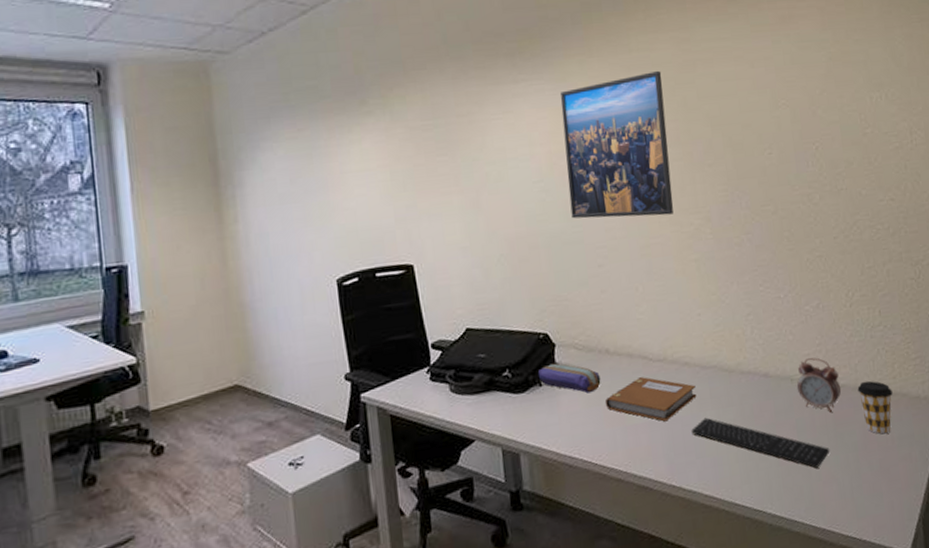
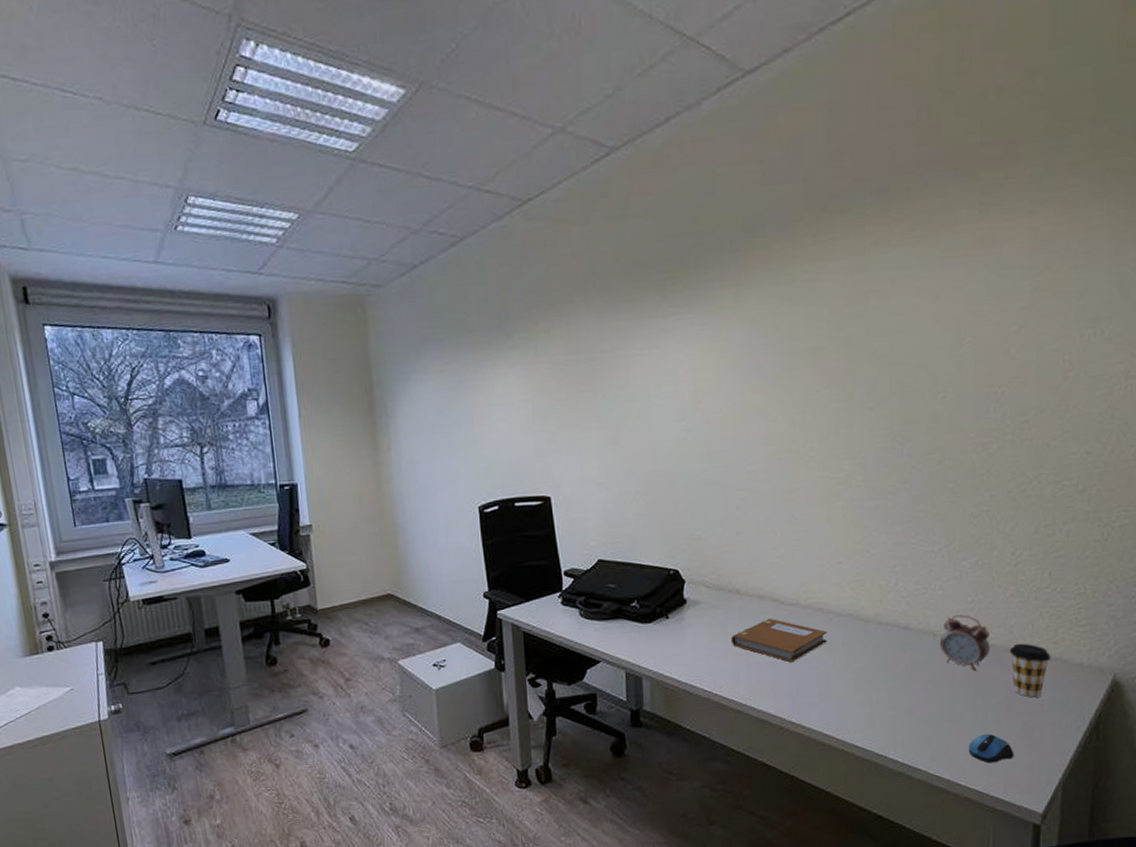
pencil case: present [539,363,601,394] -> none [666,598,728,629]
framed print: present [560,70,674,219] -> none [711,303,827,460]
keyboard: present [691,417,830,468] -> none [817,663,968,723]
computer mouse: none [836,475,877,506] -> present [968,733,1014,763]

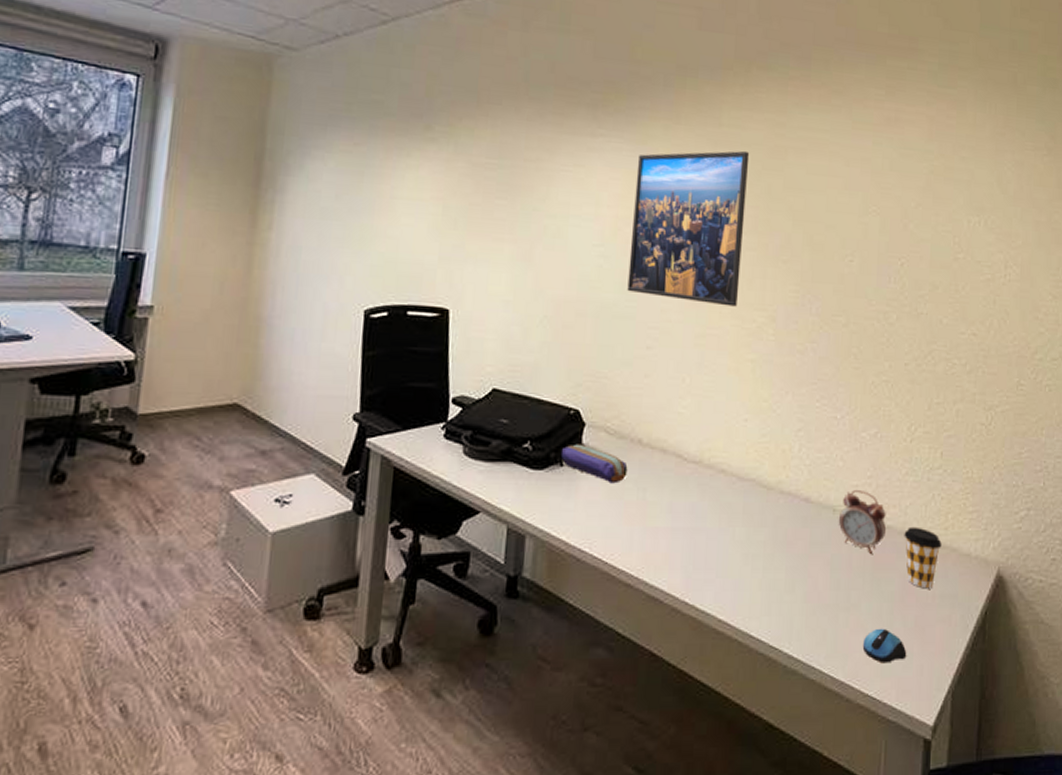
pencil case: none [666,598,728,629] -> present [562,444,628,484]
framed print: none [711,303,827,460] -> present [627,150,750,307]
notebook: present [730,619,827,663] -> none [627,477,729,530]

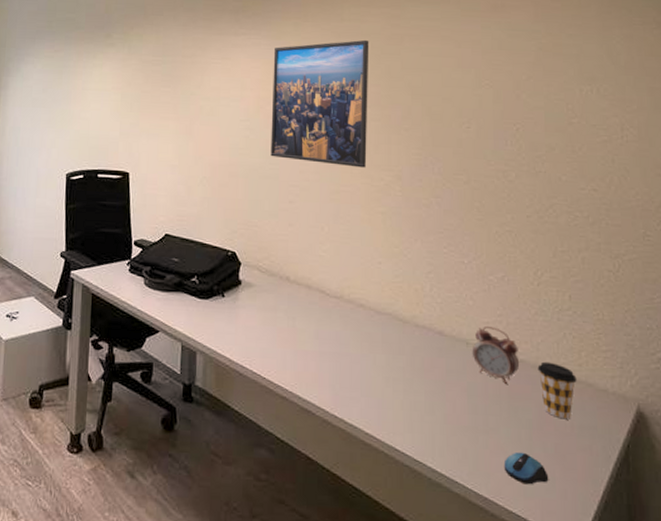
pencil case: present [562,444,628,484] -> none [223,279,278,313]

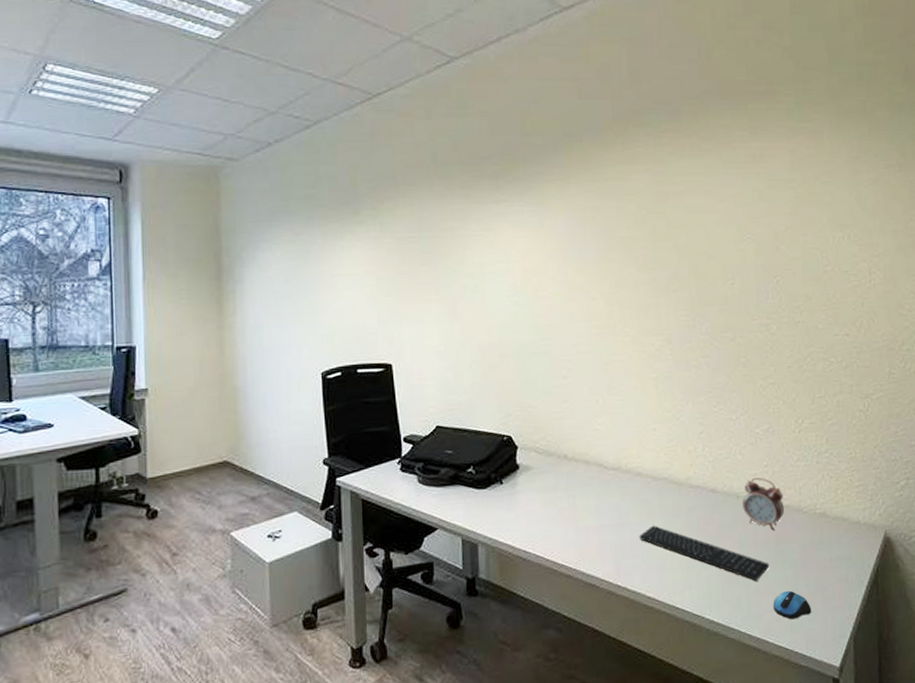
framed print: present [270,39,369,168] -> none [538,199,638,335]
keyboard: none [359,359,501,435] -> present [639,525,770,581]
coffee cup: present [537,361,577,420] -> none [800,503,834,555]

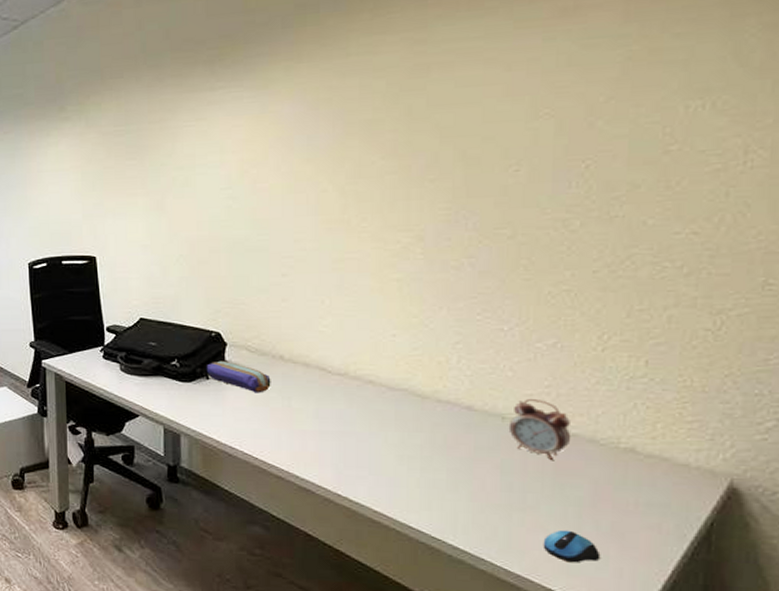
pencil case: none [501,464,558,494] -> present [207,360,271,393]
keyboard: present [639,525,770,581] -> none [367,437,543,513]

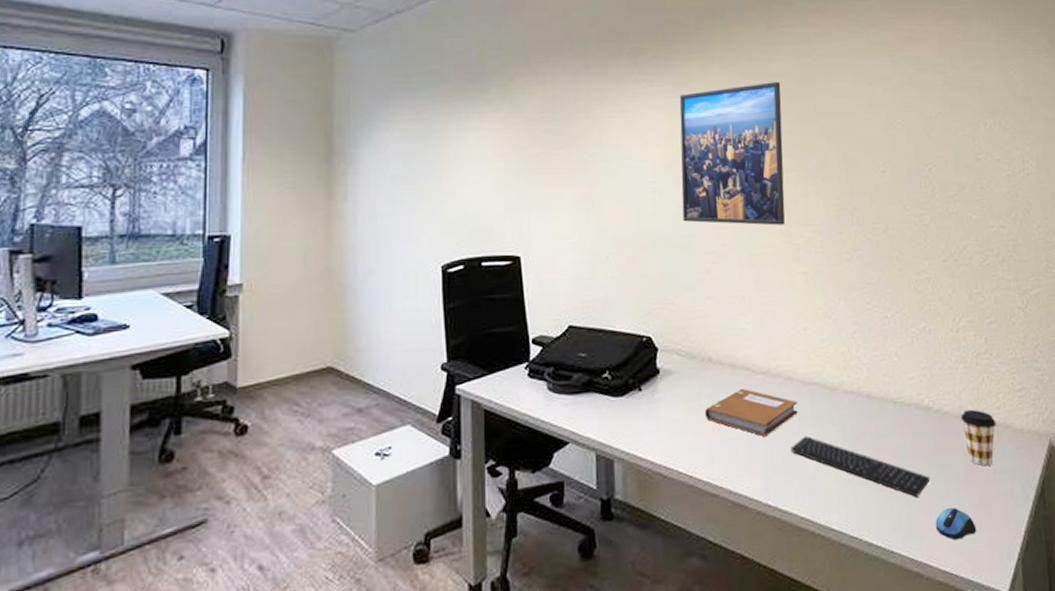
pencil case: present [207,360,271,393] -> none [639,368,702,402]
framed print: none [258,75,384,231] -> present [679,81,785,226]
notebook: none [273,387,379,433] -> present [704,389,798,437]
keyboard: none [367,437,543,513] -> present [790,435,931,497]
alarm clock: present [508,398,571,460] -> none [899,381,945,439]
coffee cup: none [595,435,648,497] -> present [961,409,996,466]

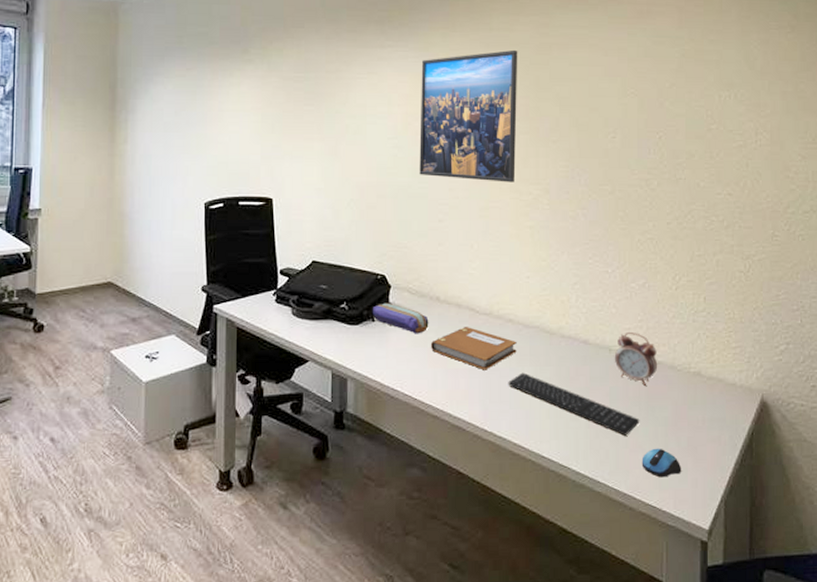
pencil case: none [639,368,702,402] -> present [373,303,429,334]
alarm clock: none [899,381,945,439] -> present [614,331,658,386]
coffee cup: present [961,409,996,466] -> none [674,361,709,414]

